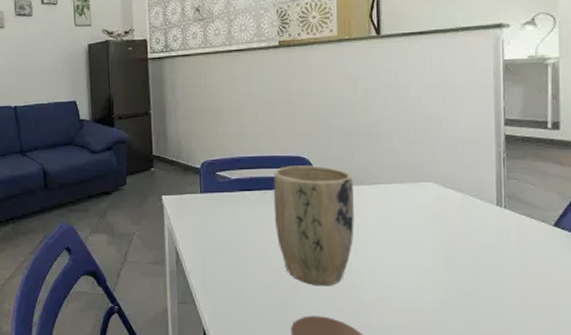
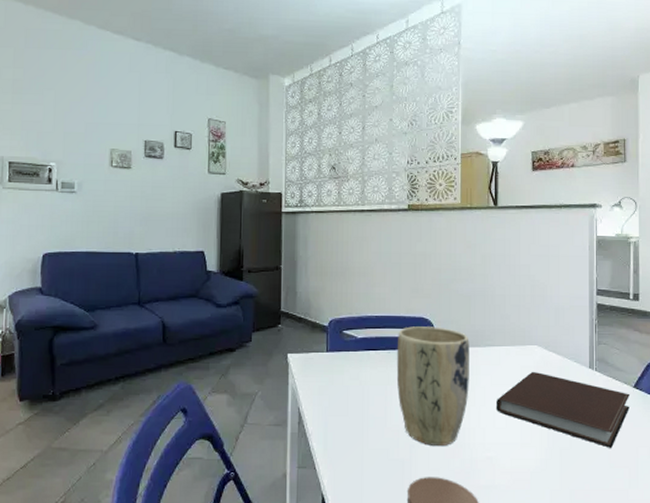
notebook: none [386,209,550,293] -> present [497,371,631,449]

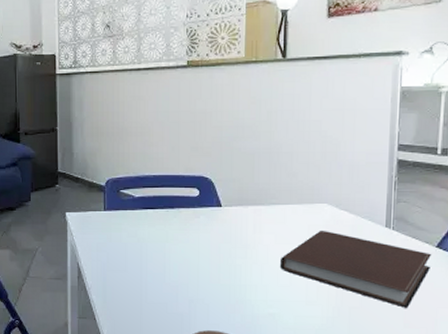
plant pot: present [396,326,469,446] -> none [175,185,253,301]

